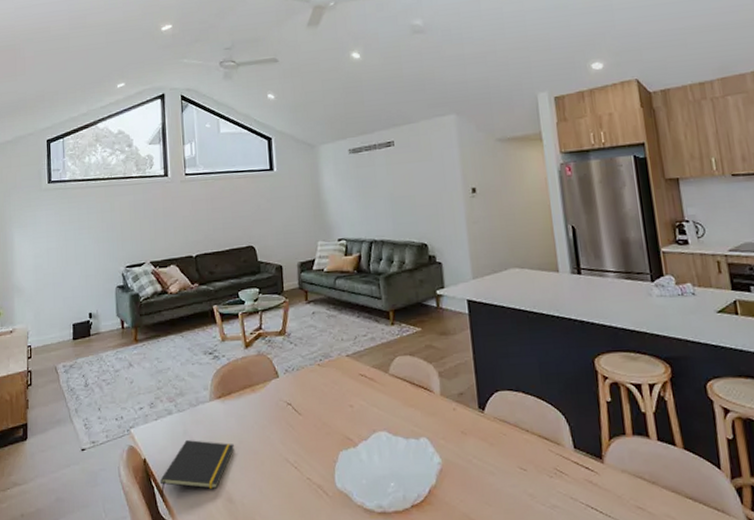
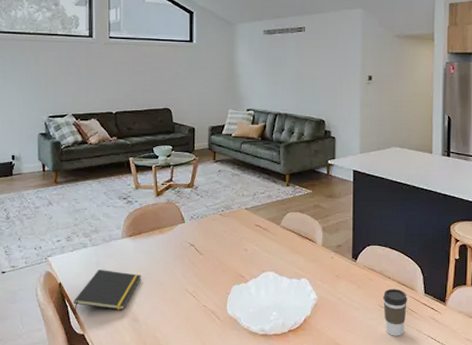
coffee cup: none [522,444,555,507] -> present [383,288,407,336]

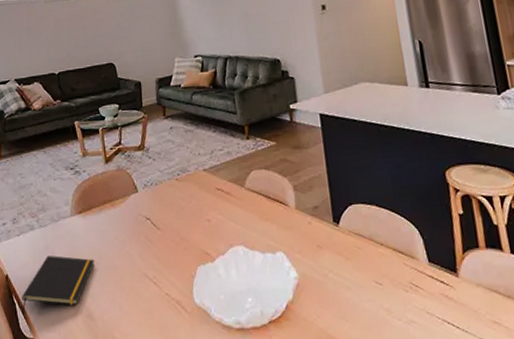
coffee cup: present [383,288,407,336] -> none [378,258,412,323]

